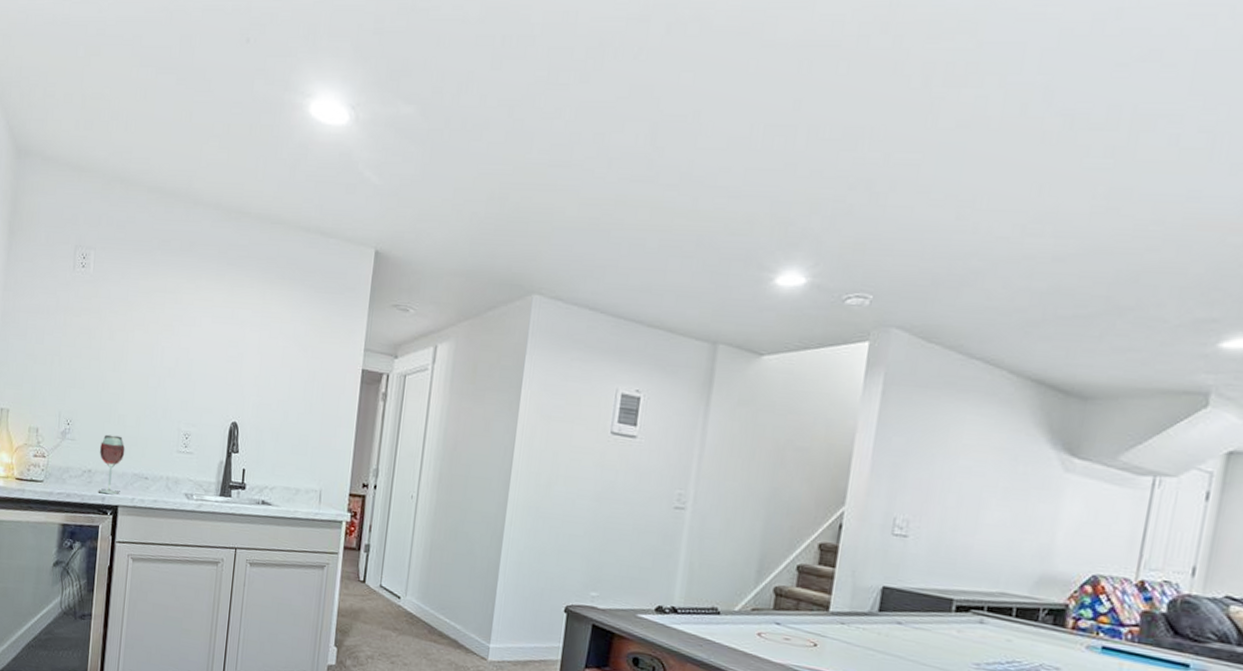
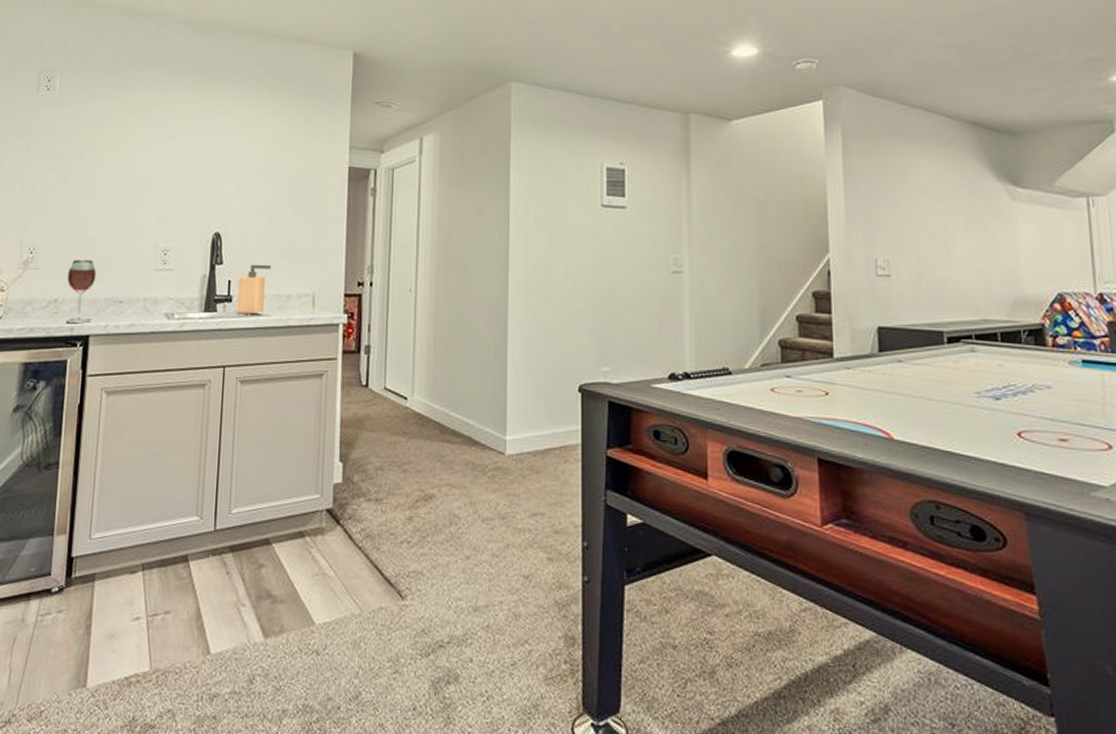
soap dispenser: none [249,456,283,504] -> present [236,264,271,315]

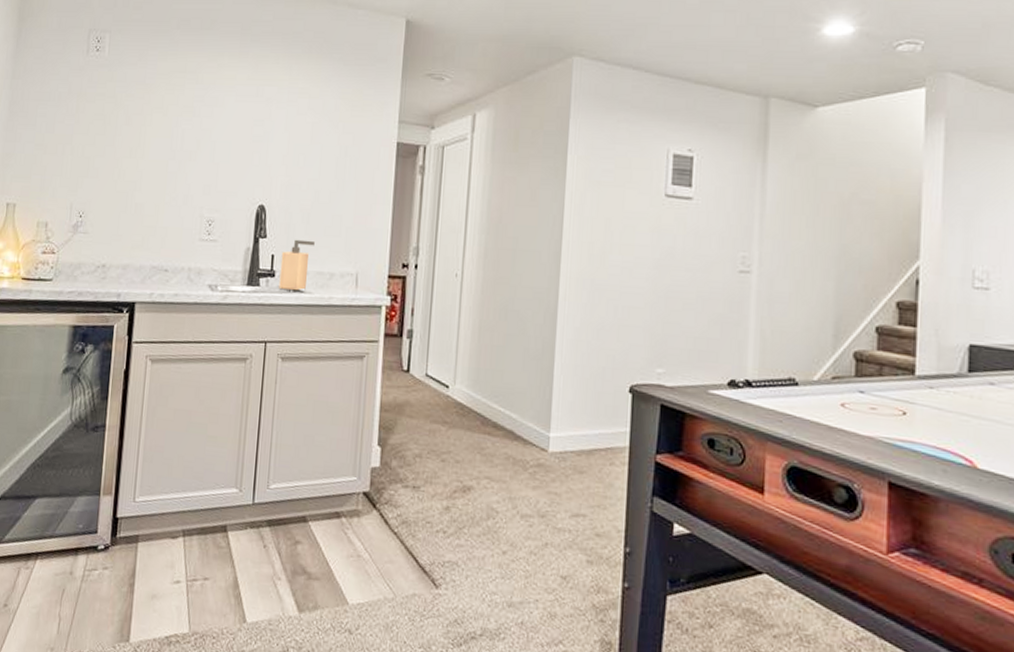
wineglass: present [65,259,97,324] -> none [113,225,143,291]

